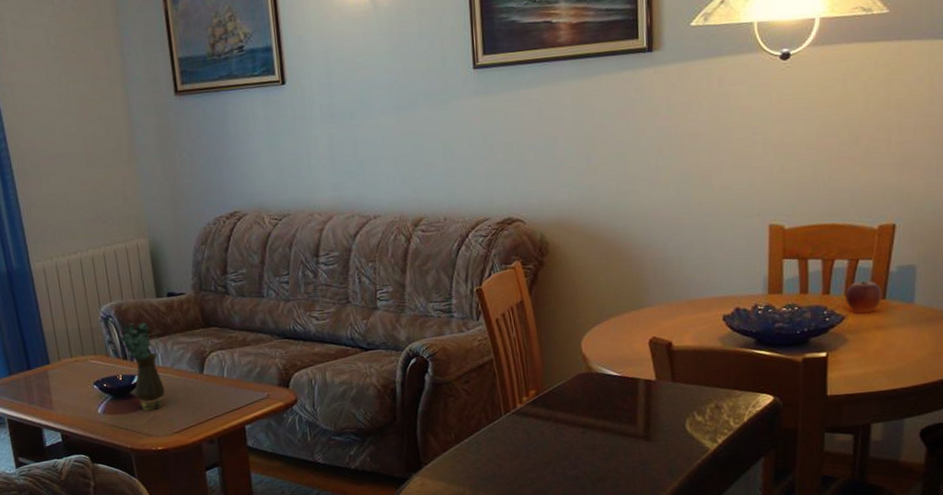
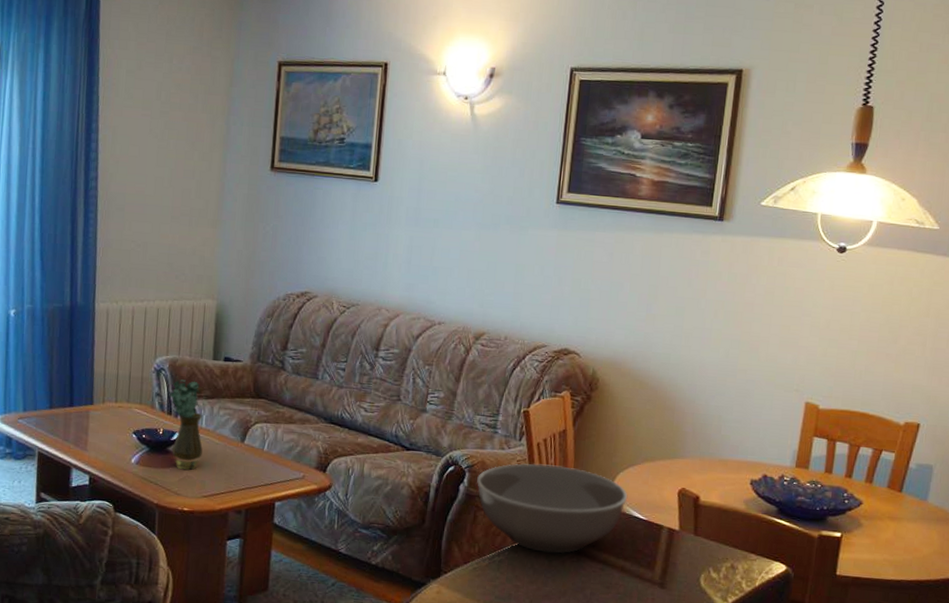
bowl: none [441,337,598,427] -> present [477,463,628,554]
apple: present [845,281,883,314] -> none [865,471,900,503]

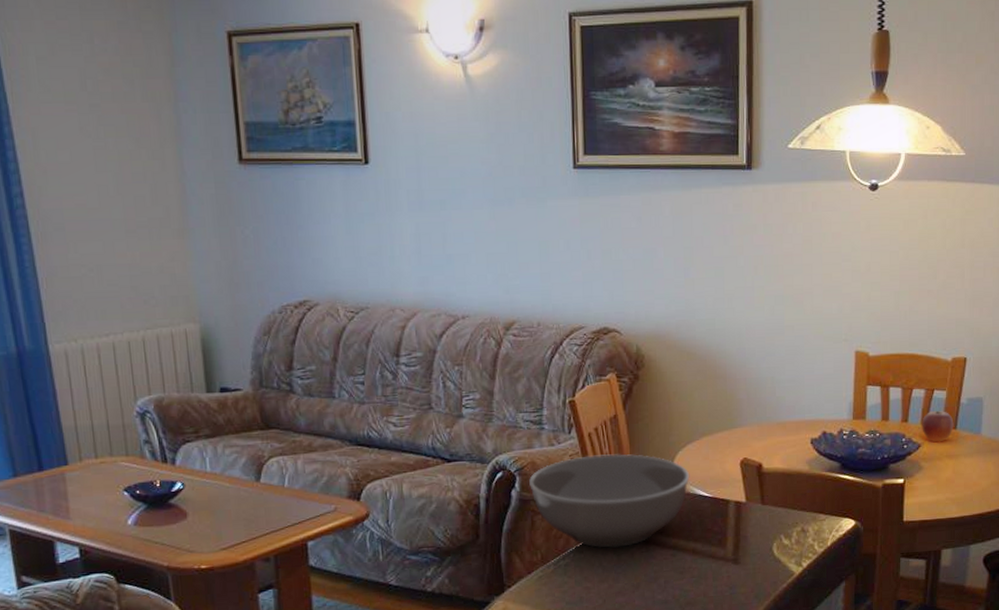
vase: present [170,375,203,470] -> none [161,417,213,523]
apple: none [865,471,900,503] -> present [922,411,954,443]

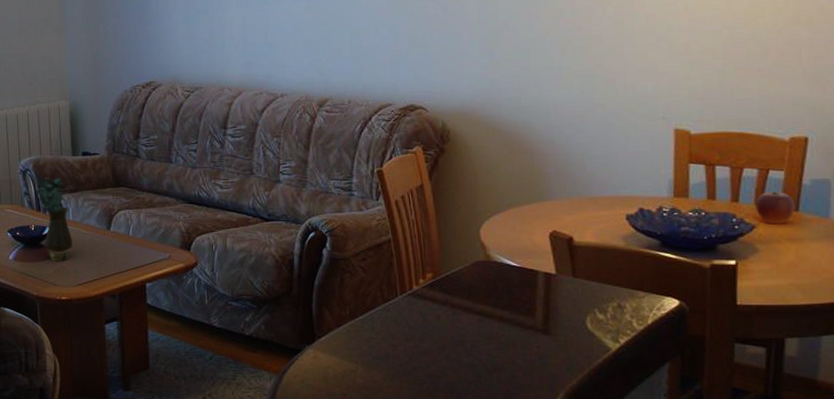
vase: none [161,417,213,523] -> present [37,174,73,261]
bowl: present [529,454,690,548] -> none [339,221,497,309]

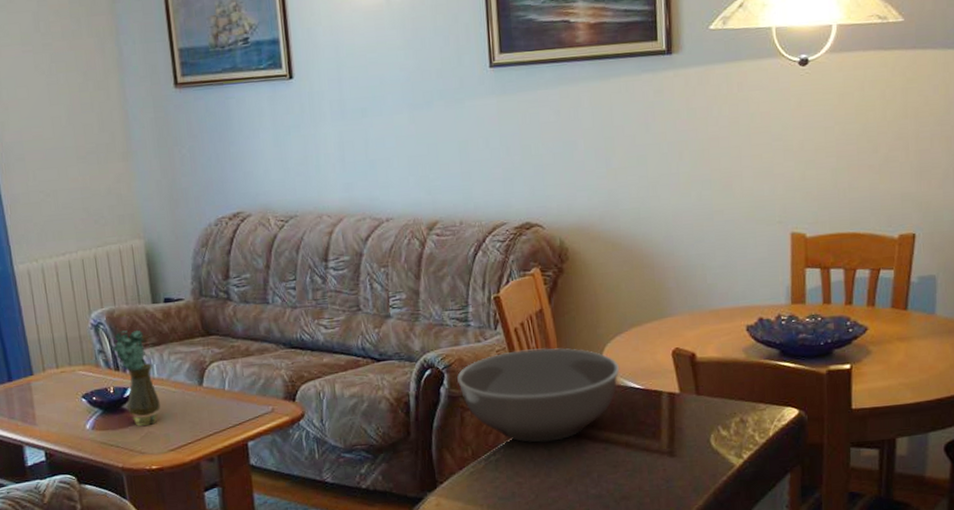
bowl: none [339,221,497,309] -> present [457,348,620,443]
apple: present [755,192,795,225] -> none [868,291,904,325]

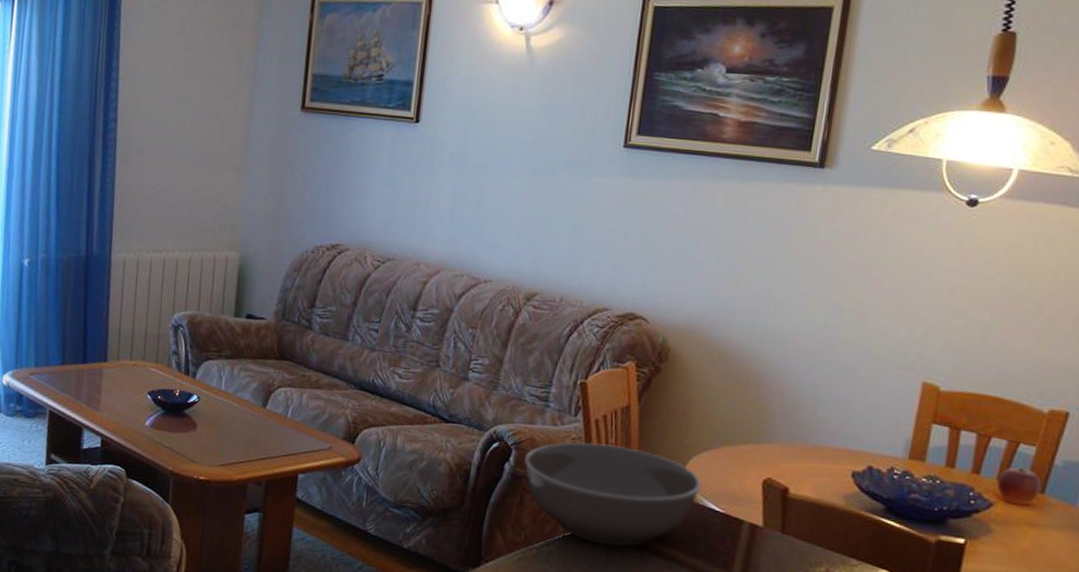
vase: present [113,327,161,426] -> none [187,333,222,436]
apple: none [868,291,904,325] -> present [997,467,1042,506]

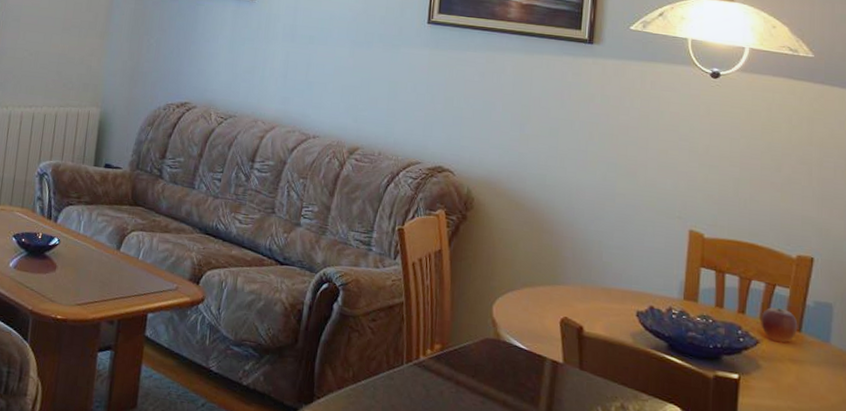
bowl: present [524,442,702,547] -> none [351,283,508,384]

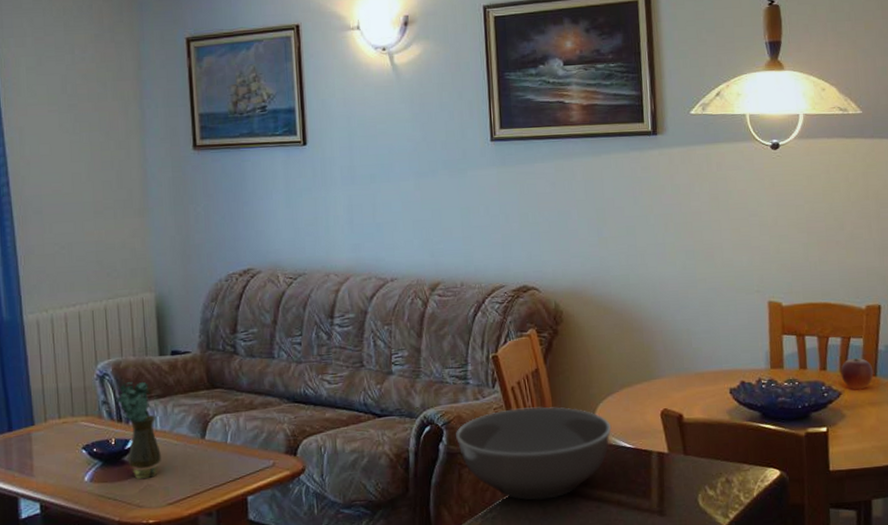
vase: none [49,180,80,276] -> present [117,379,161,479]
bowl: none [351,283,508,384] -> present [456,406,612,500]

